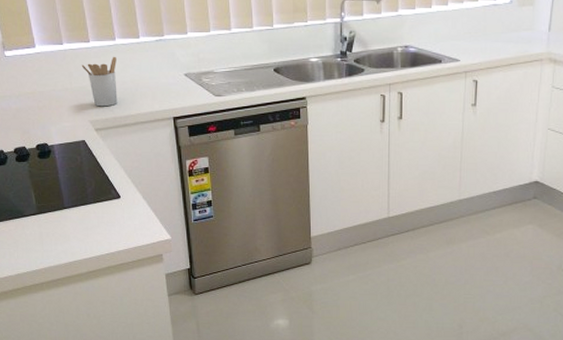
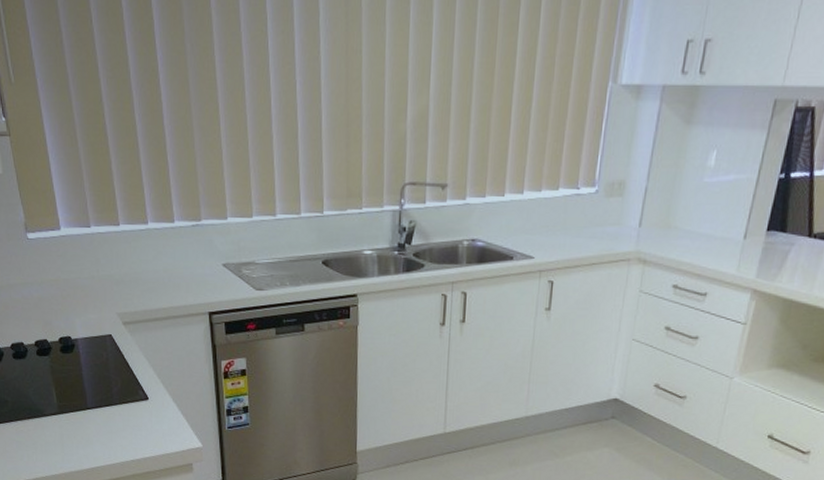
utensil holder: present [81,56,118,107] -> none [110,242,148,298]

